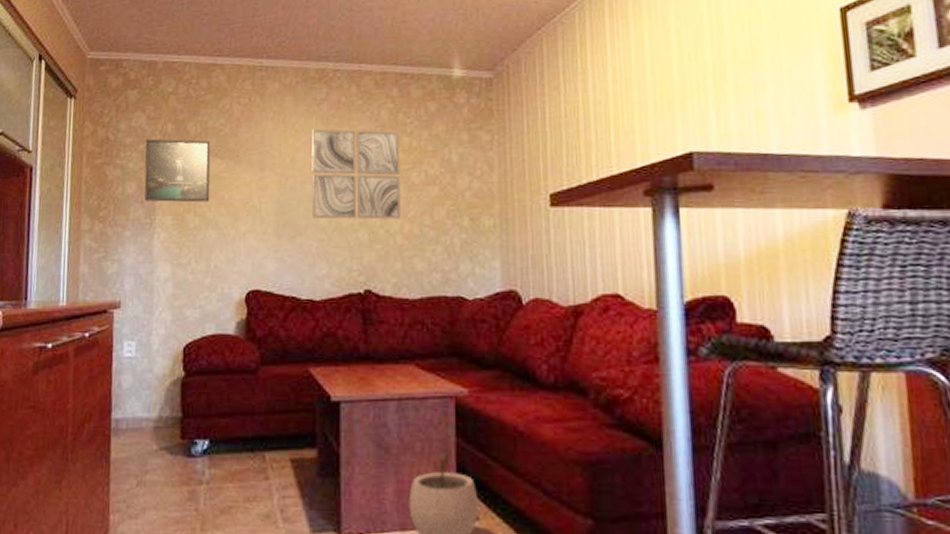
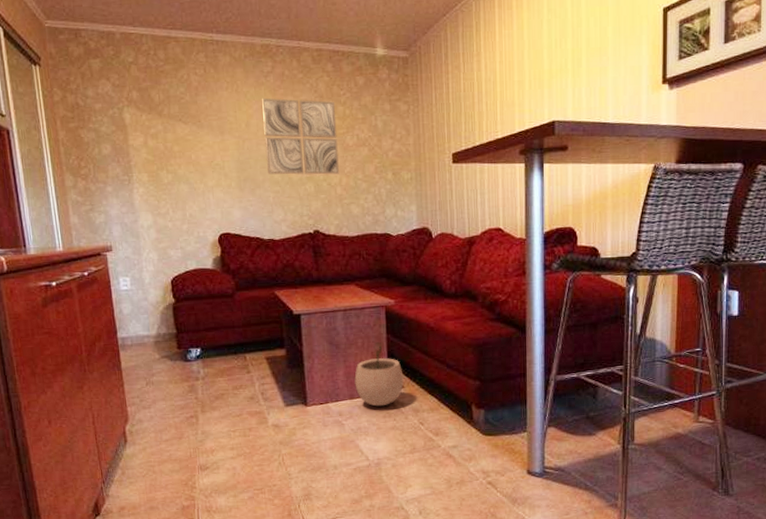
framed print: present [144,138,211,203] -> none [113,105,179,162]

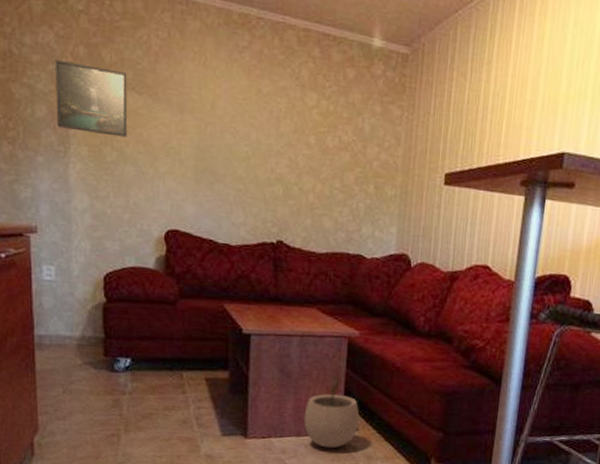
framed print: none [113,105,179,162] -> present [55,59,128,138]
wall art: present [262,98,339,175] -> none [230,77,318,179]

